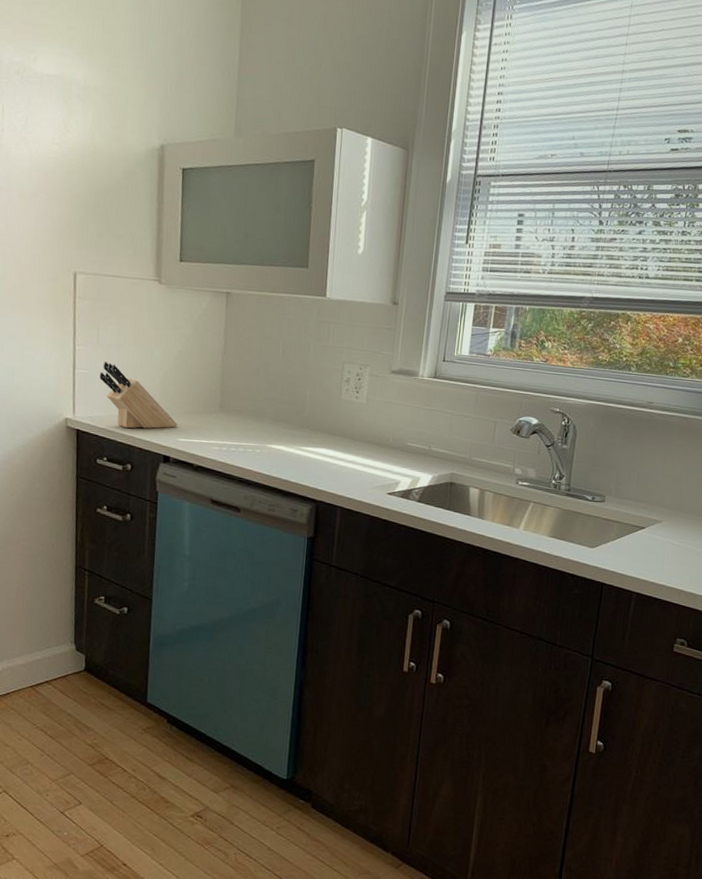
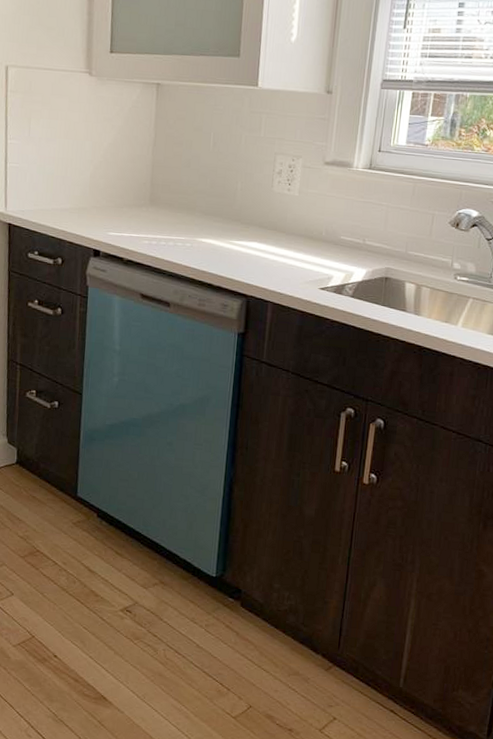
knife block: present [99,362,178,429] -> none [31,155,108,223]

